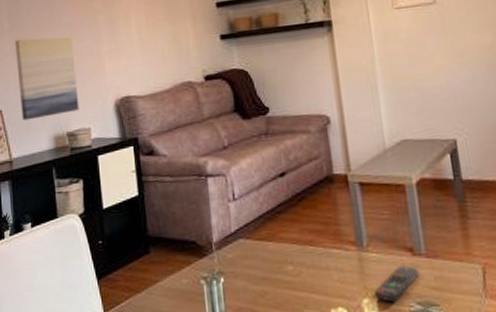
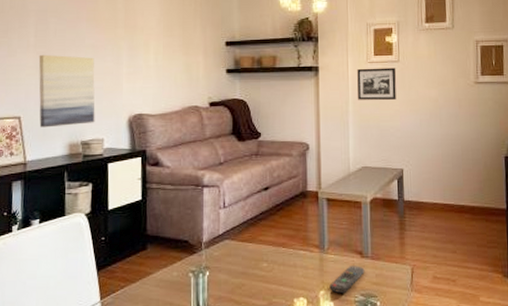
picture frame: none [381,11,437,57] -> present [357,68,397,101]

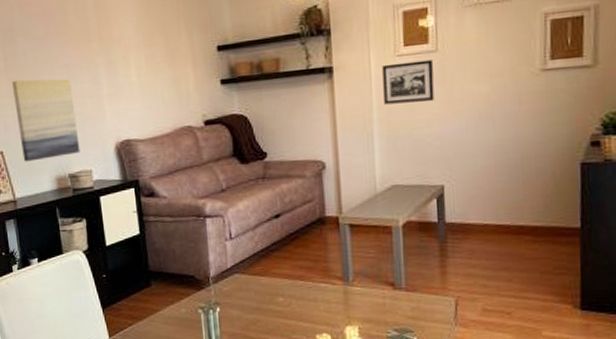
remote control: present [329,266,365,294] -> none [356,298,398,329]

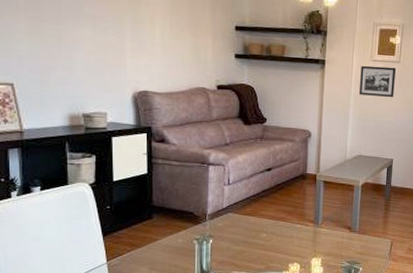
wall art: present [11,78,80,162] -> none [31,19,97,97]

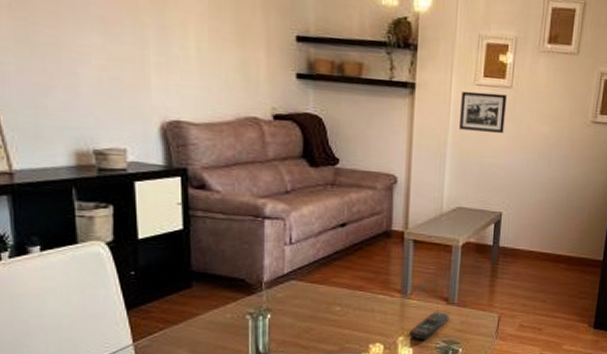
remote control: none [320,238,352,261] -> present [409,312,450,340]

